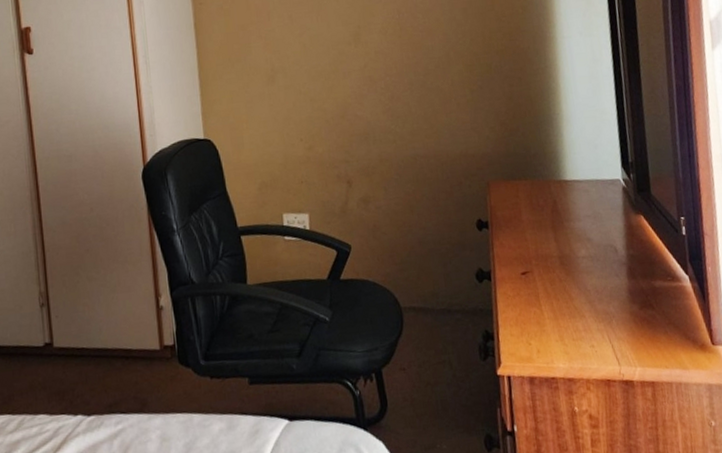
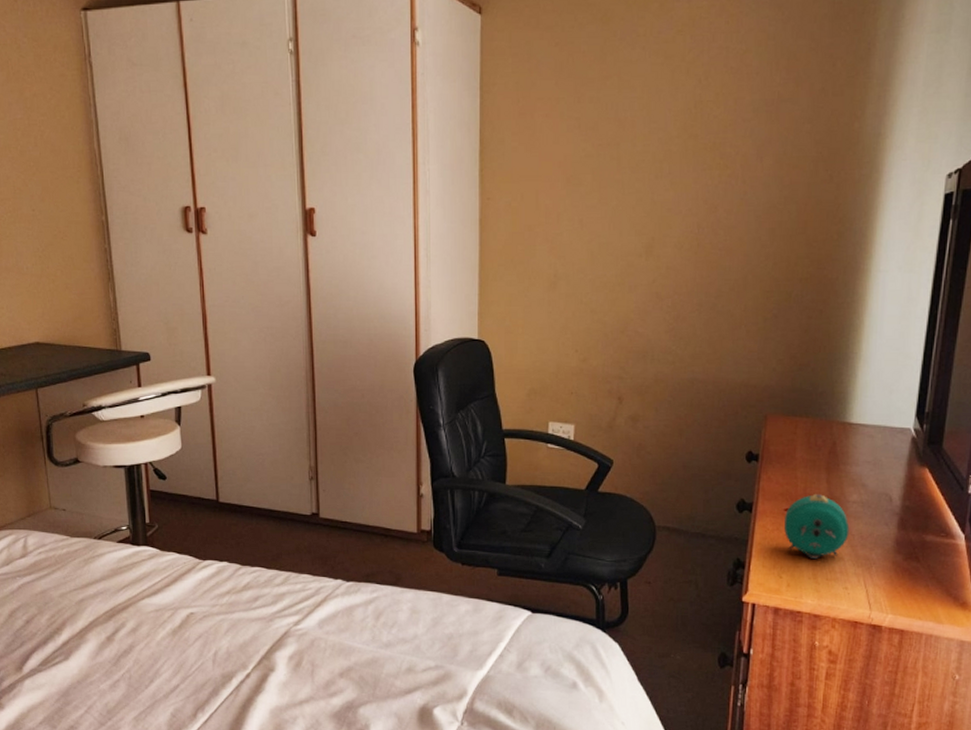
alarm clock: none [522,253,585,320] -> present [784,494,850,559]

